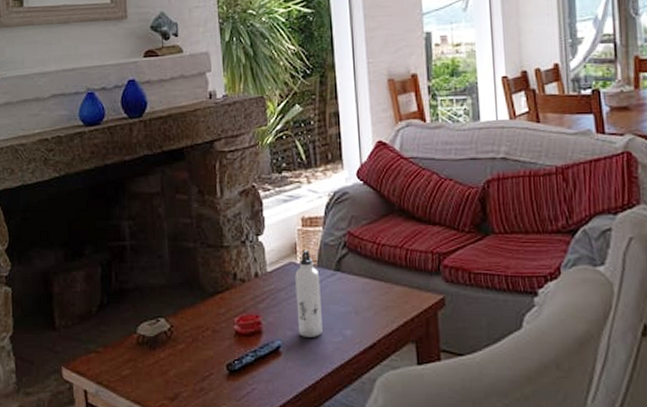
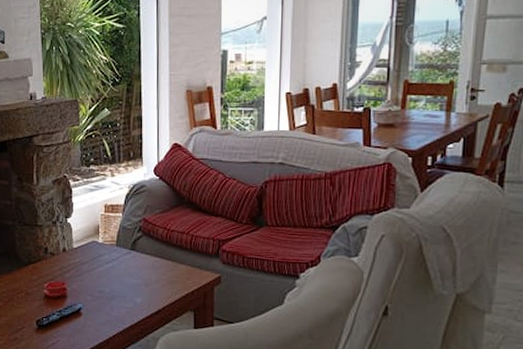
water bottle: present [295,250,323,337] -> none [97,232,117,303]

